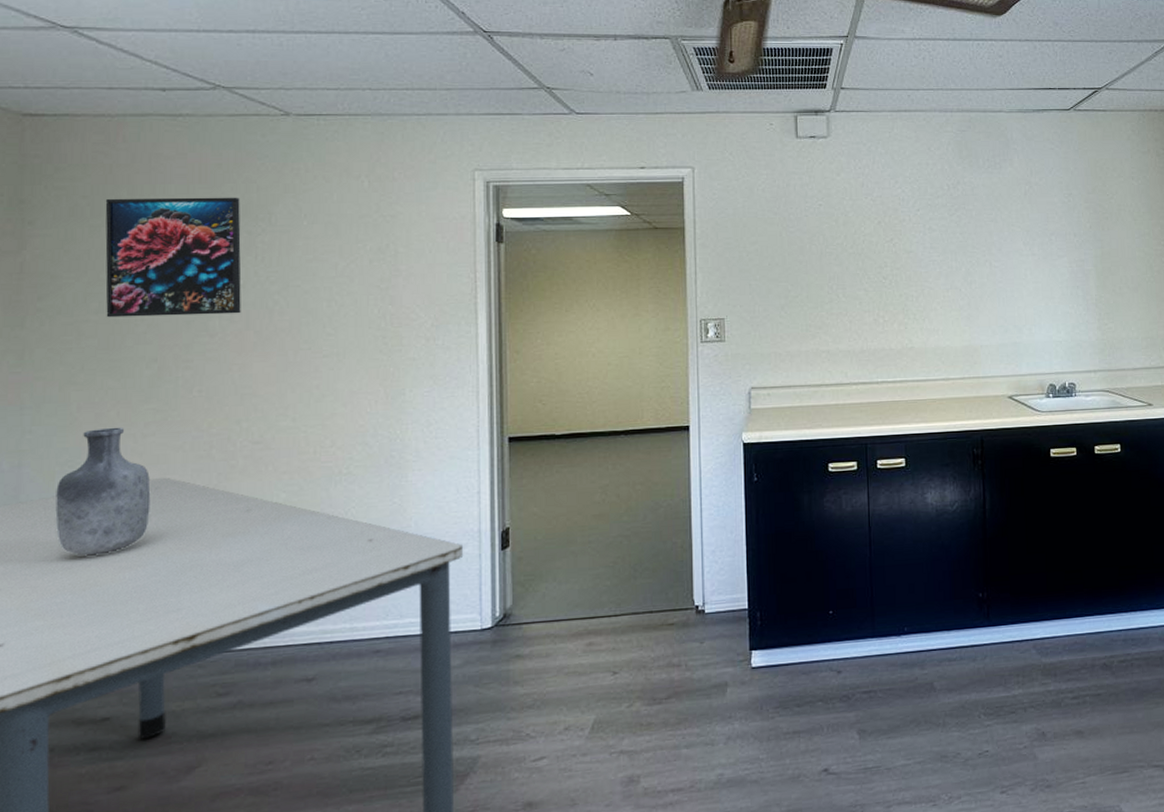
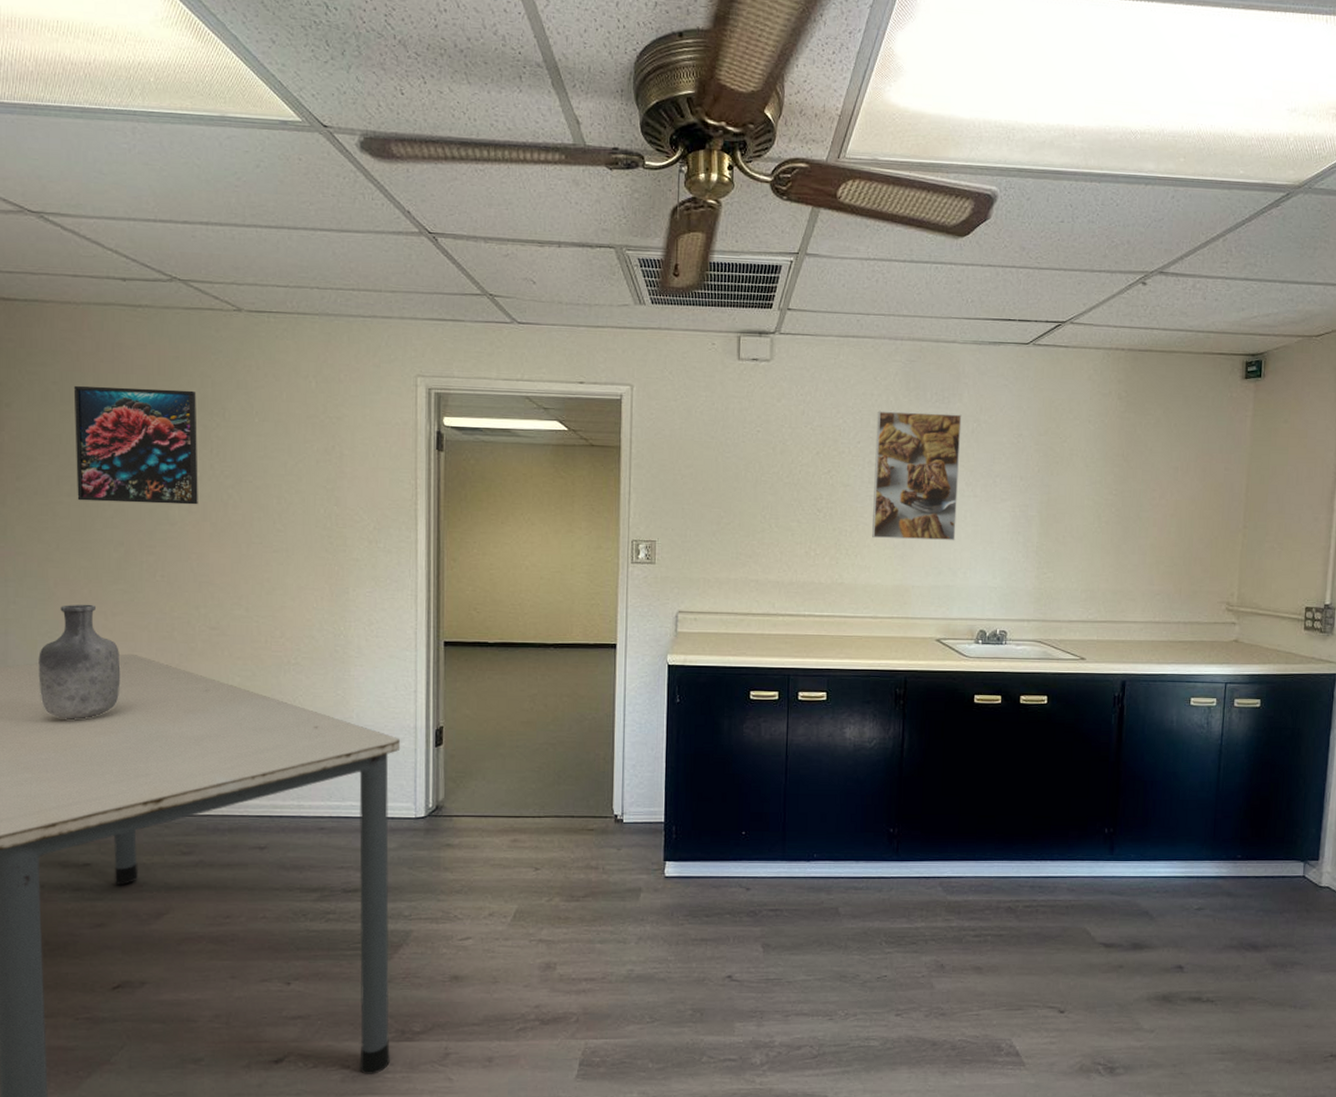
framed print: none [933,178,1018,302] -> present [872,411,962,541]

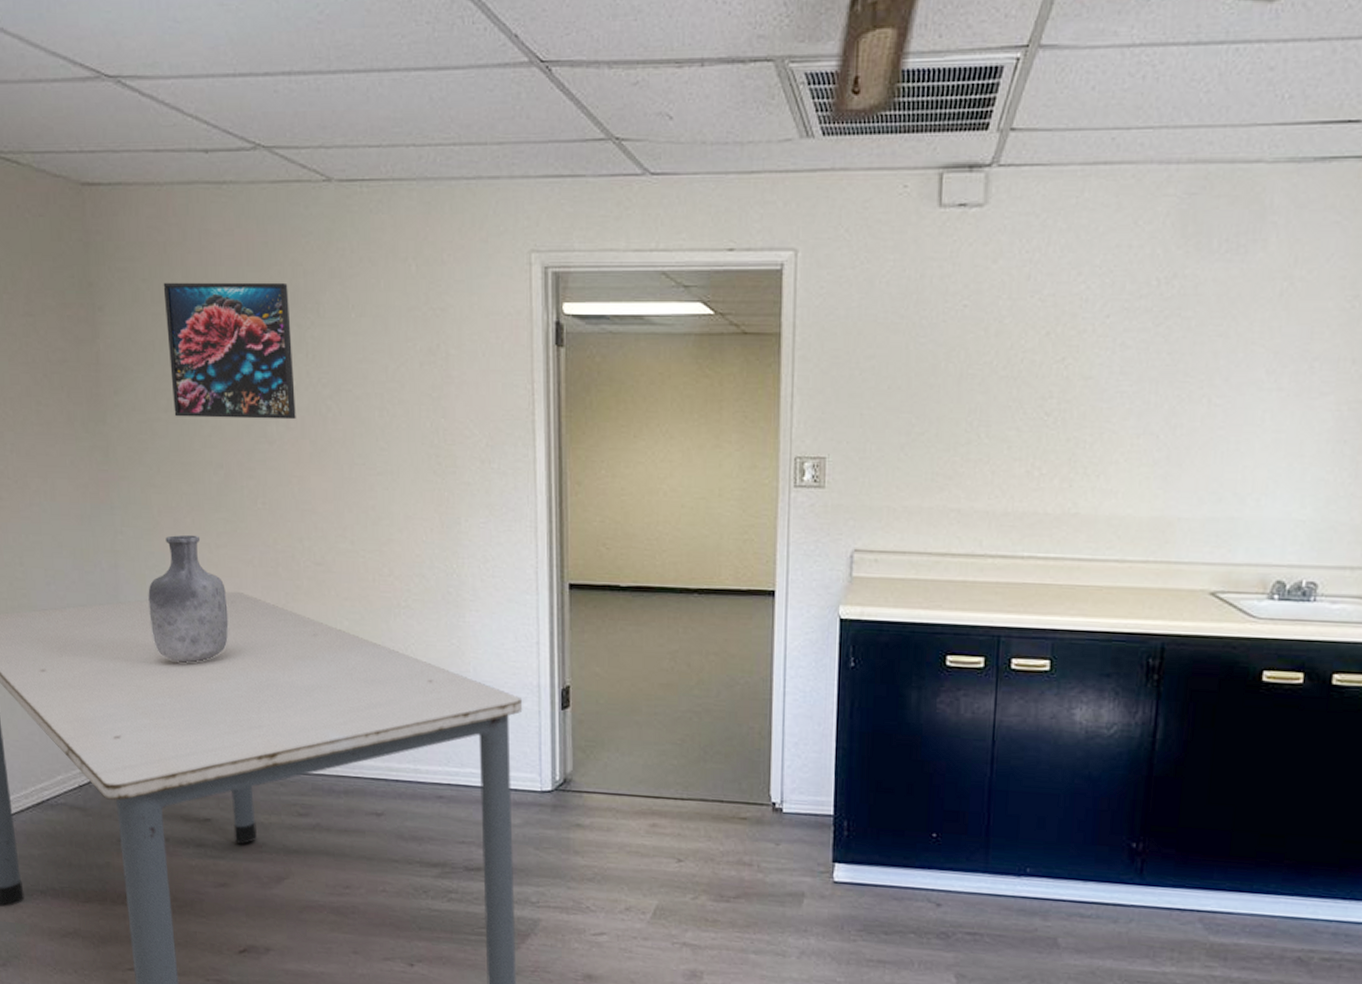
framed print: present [872,411,962,541] -> none [1122,269,1265,455]

